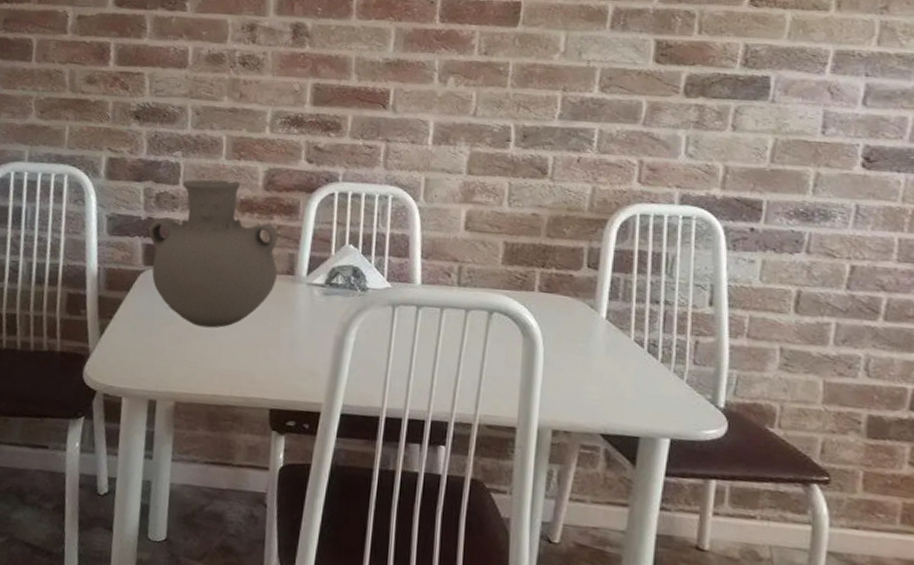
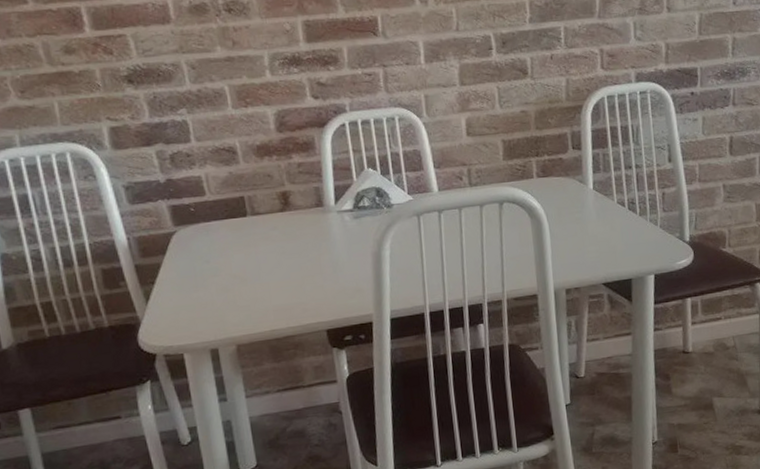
vase: present [148,179,278,328] -> none [170,128,308,272]

